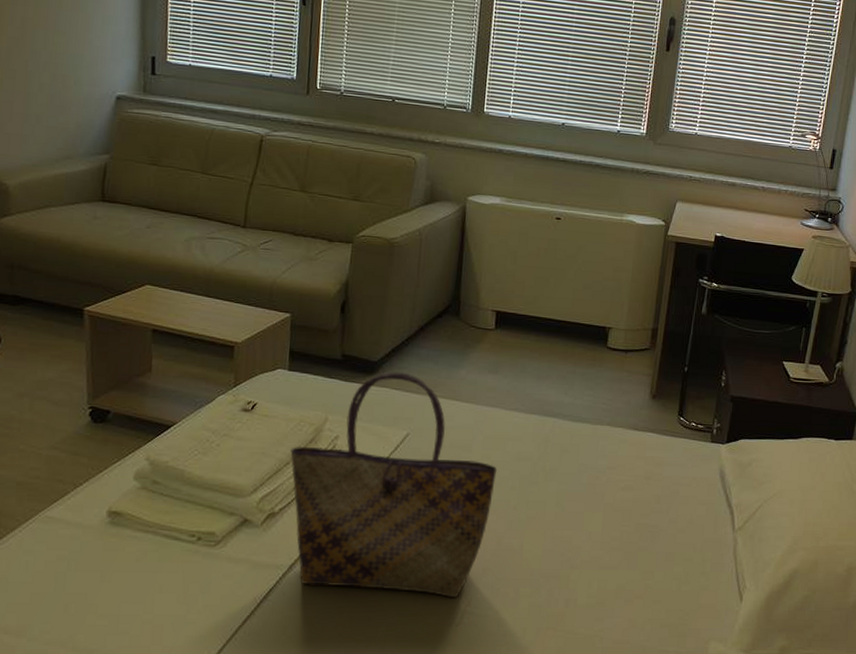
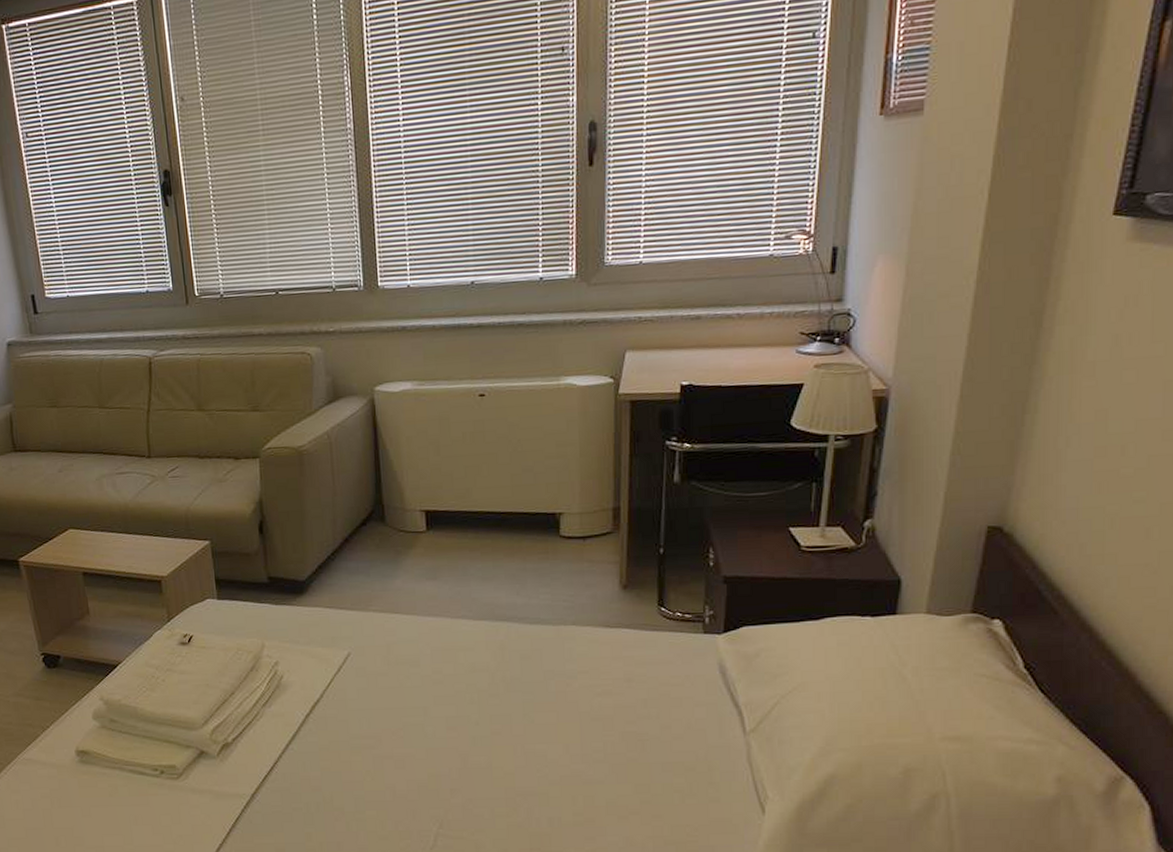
tote bag: present [290,371,498,598] -> none [233,589,452,821]

